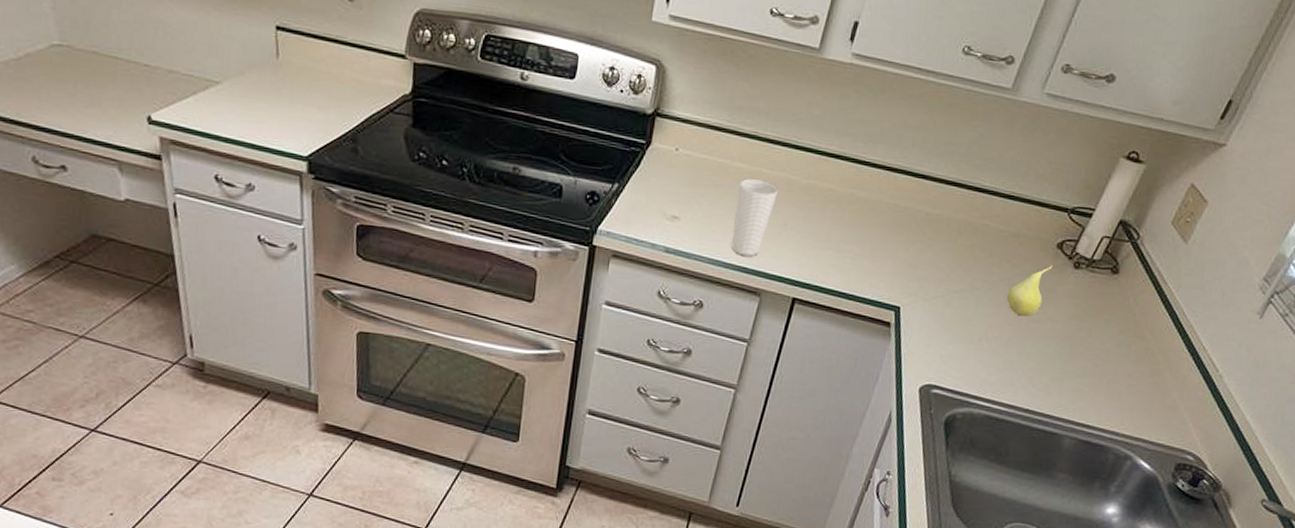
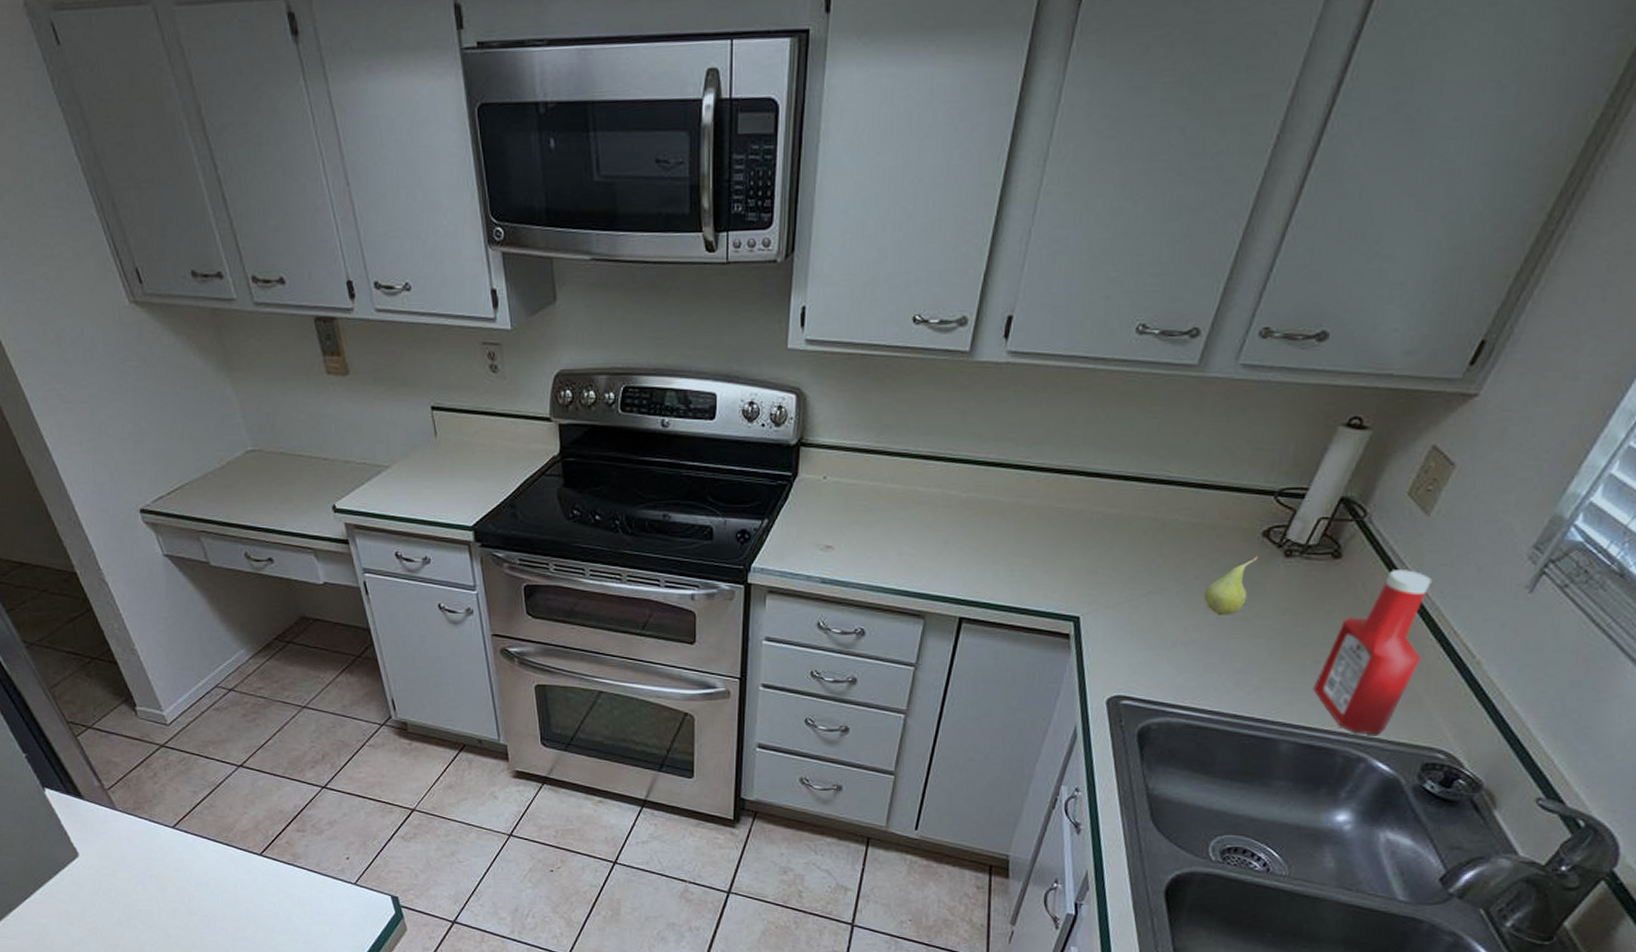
cup: present [731,178,778,257] -> none [890,499,935,579]
ketchup bottle: none [1092,288,1188,435] -> present [1313,570,1432,735]

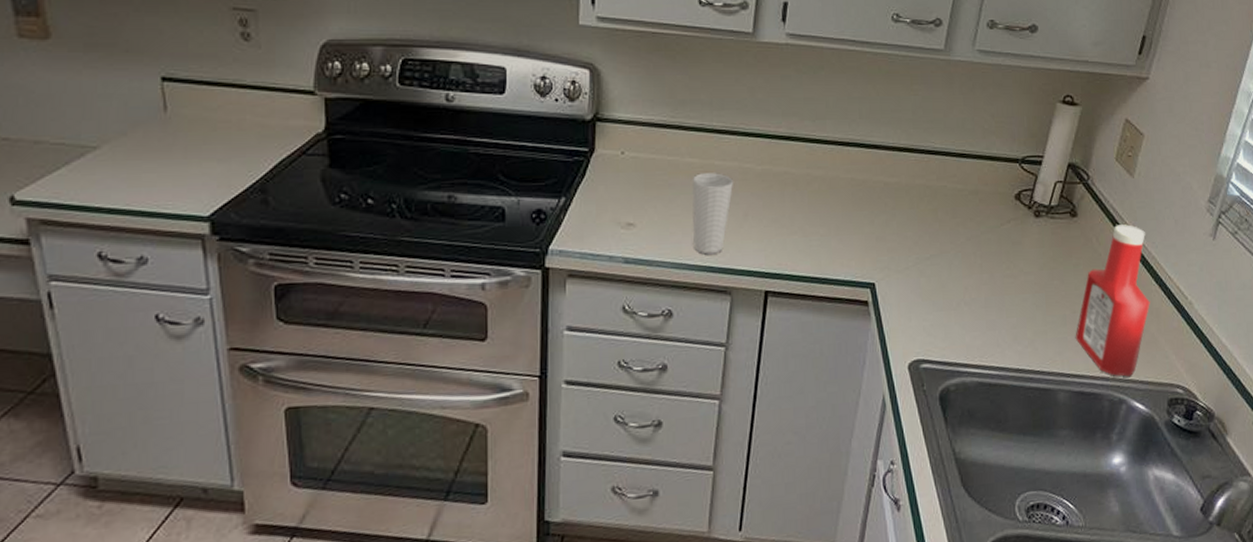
cup: none [890,499,935,579] -> present [692,173,733,255]
fruit: present [1203,555,1259,615] -> none [976,216,1015,274]

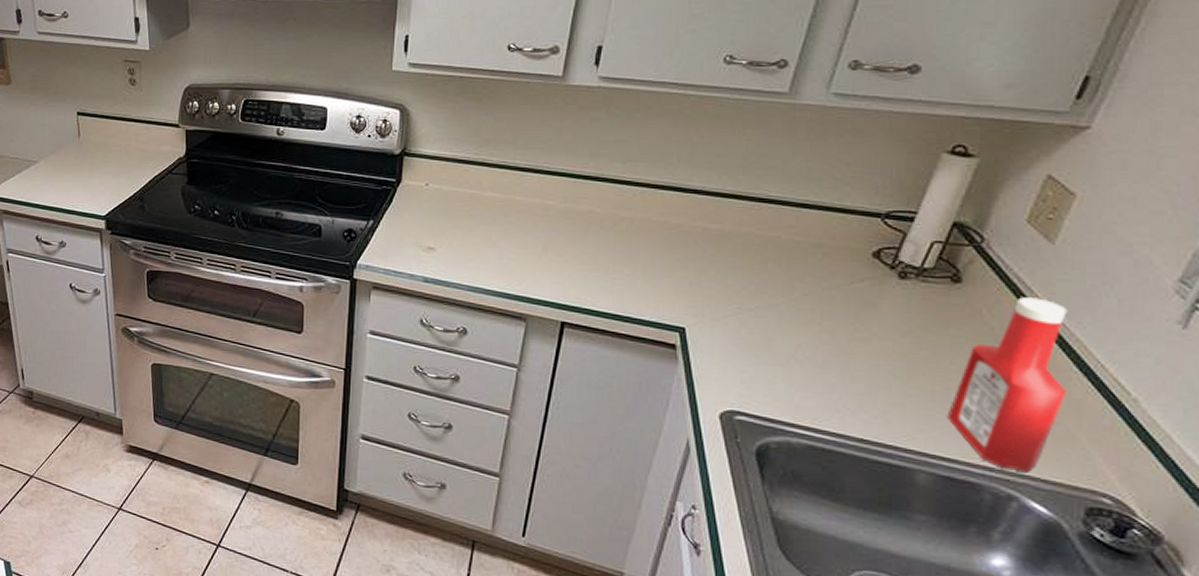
cup: present [692,173,733,255] -> none [491,207,534,282]

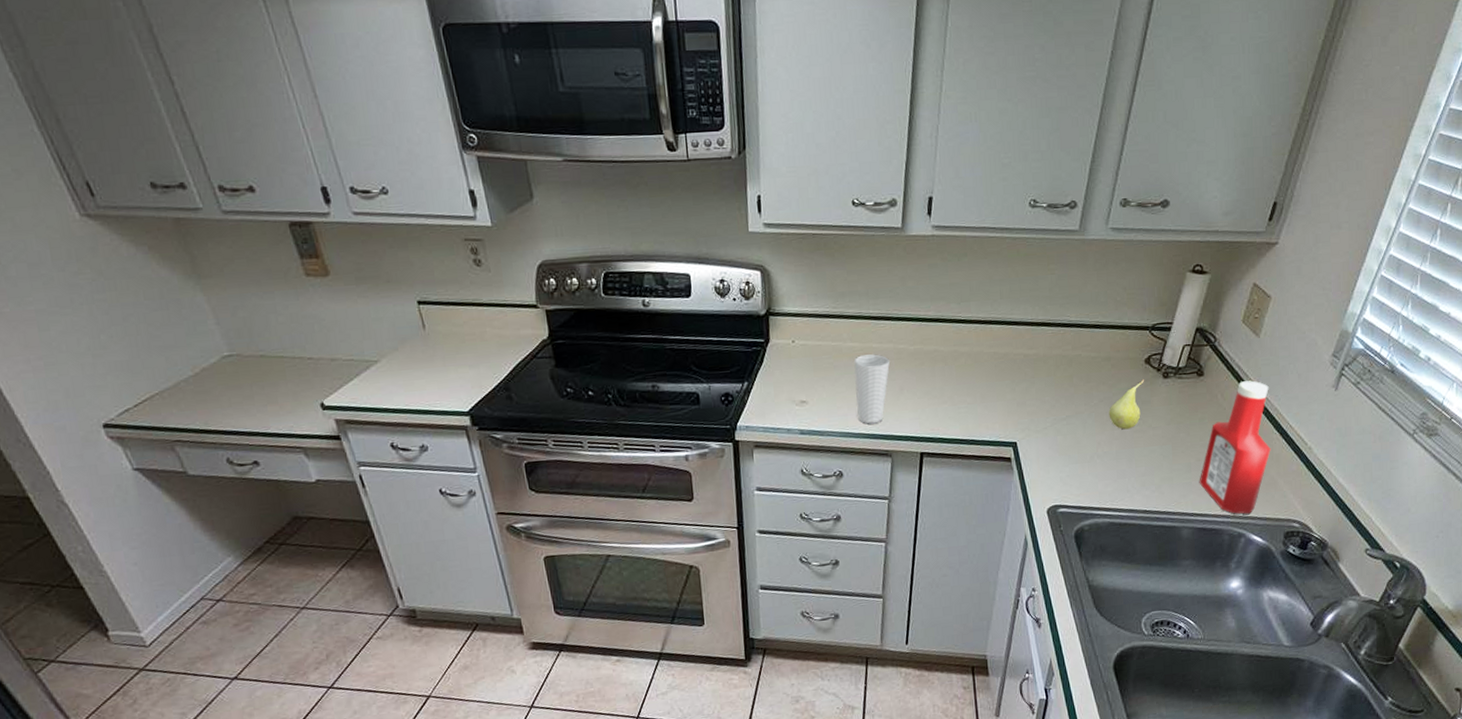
cup: none [491,207,534,282] -> present [854,354,890,424]
fruit: none [815,275,871,335] -> present [1109,378,1145,430]

